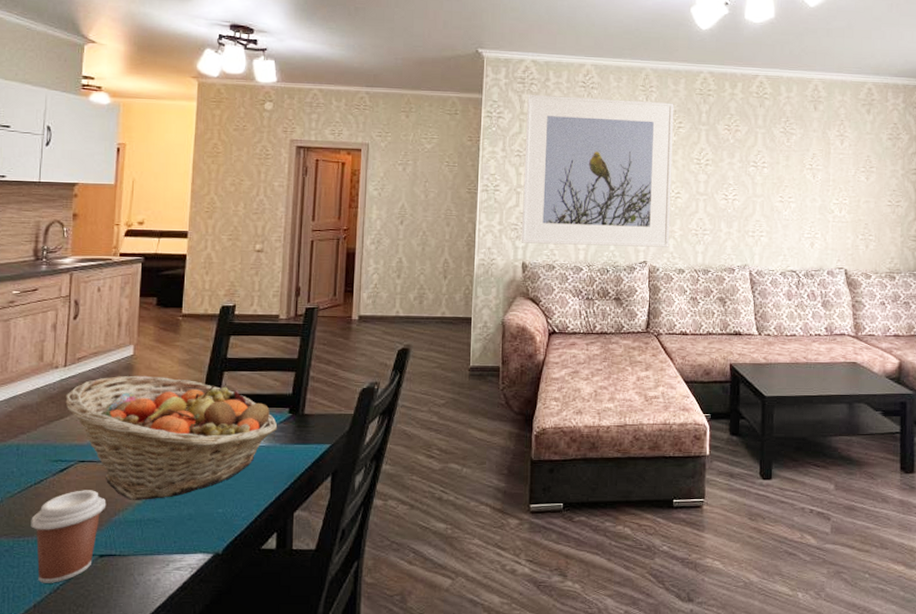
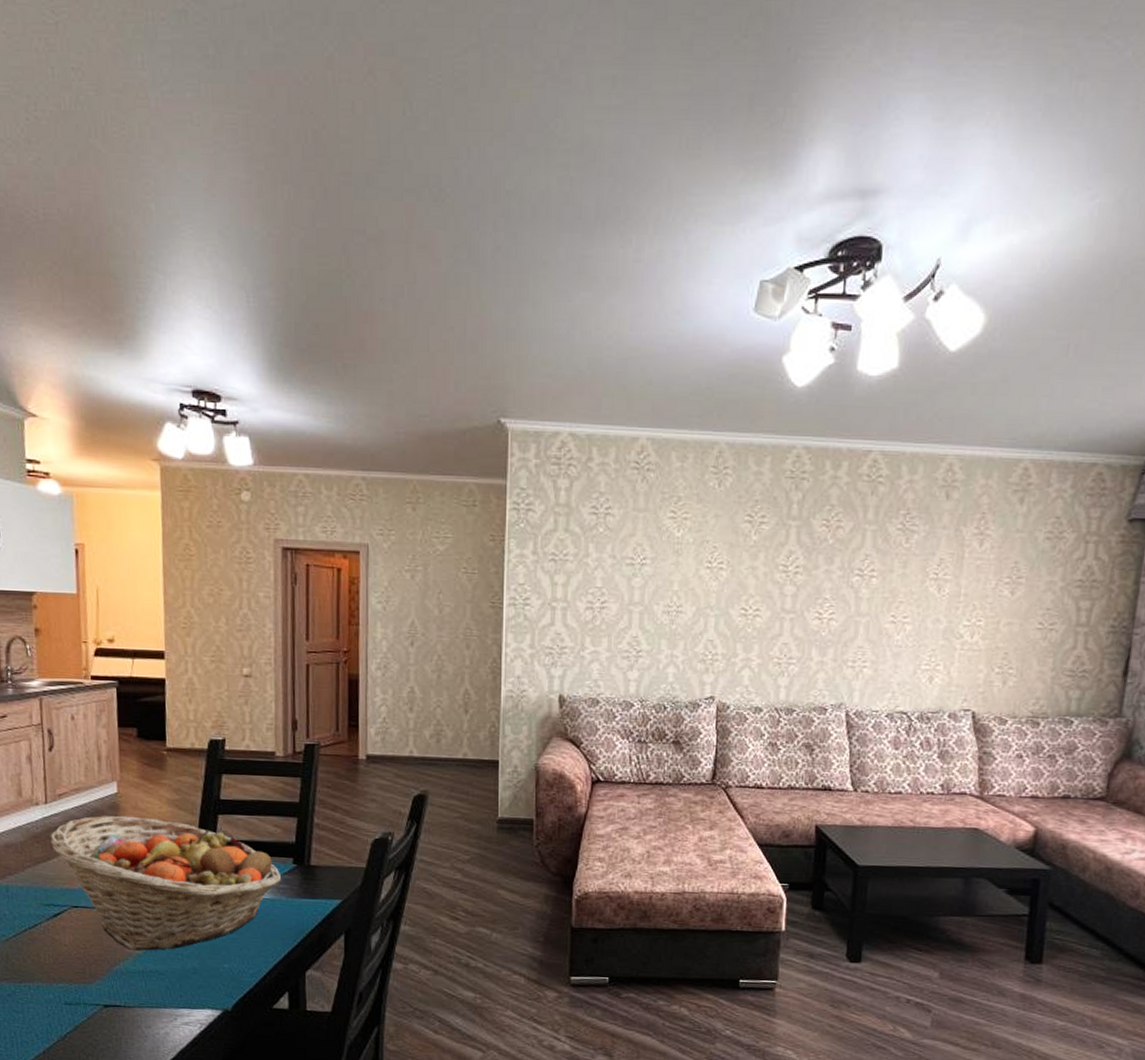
coffee cup: present [31,490,107,583] -> none [29,937,106,1031]
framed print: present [522,95,674,247] -> none [558,480,756,680]

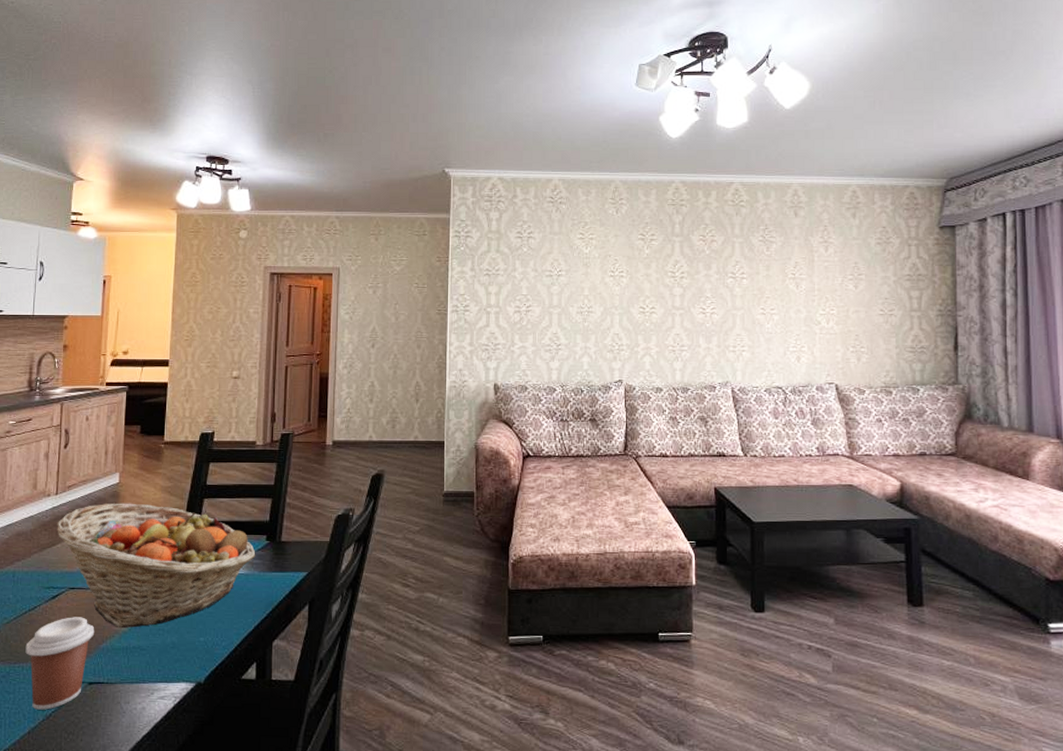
coffee cup: none [29,937,106,1031] -> present [25,617,95,710]

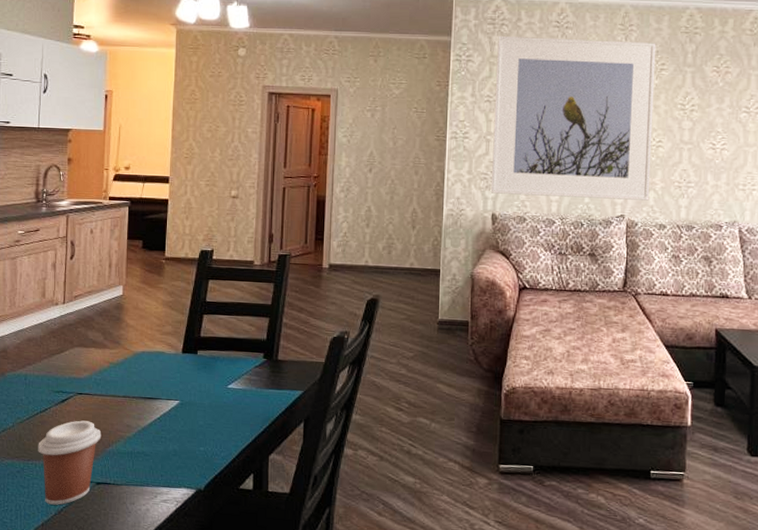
fruit basket: present [56,503,256,628] -> none [64,314,253,434]
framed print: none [493,213,646,365] -> present [491,36,656,201]

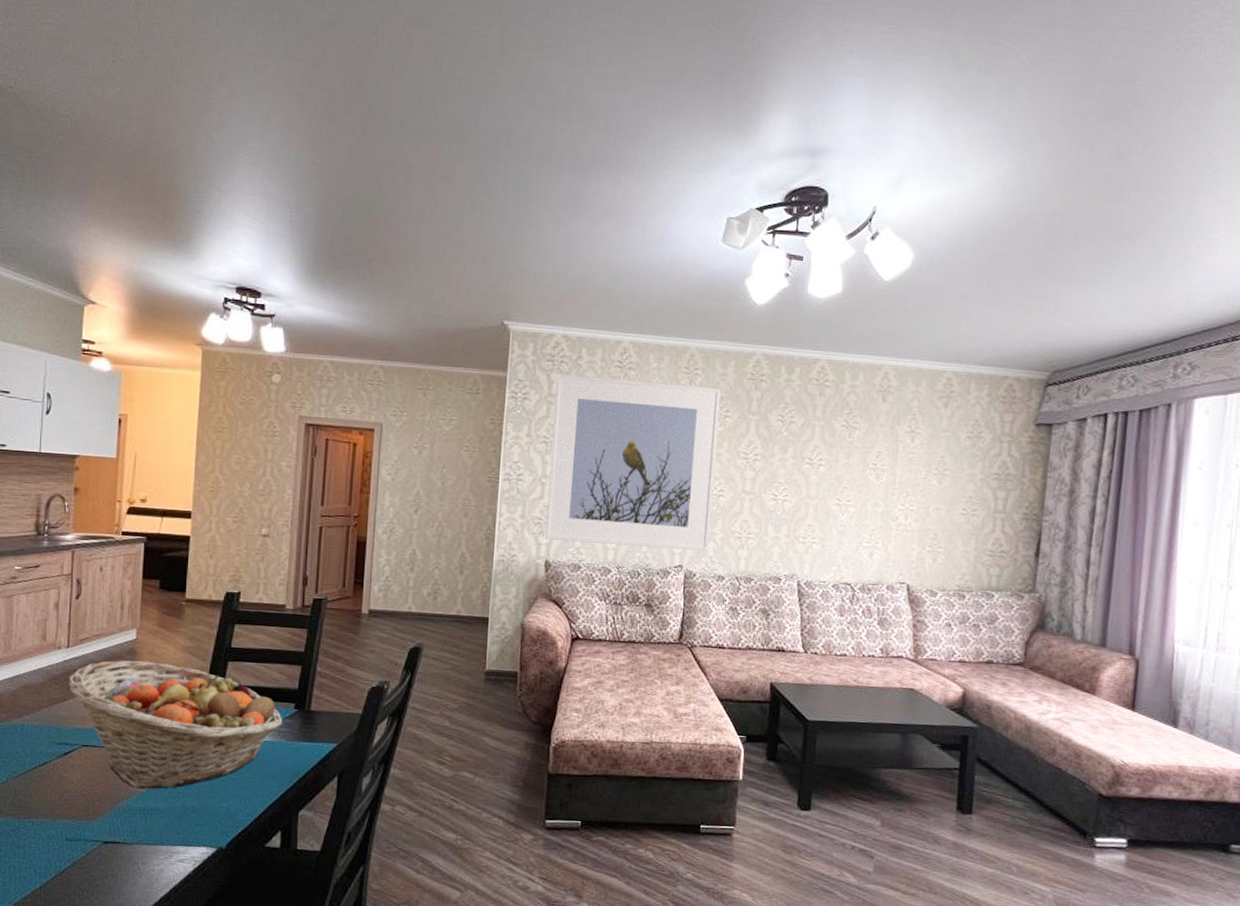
coffee cup: present [38,420,102,505] -> none [36,774,110,866]
fruit basket: none [64,314,253,434] -> present [67,660,283,789]

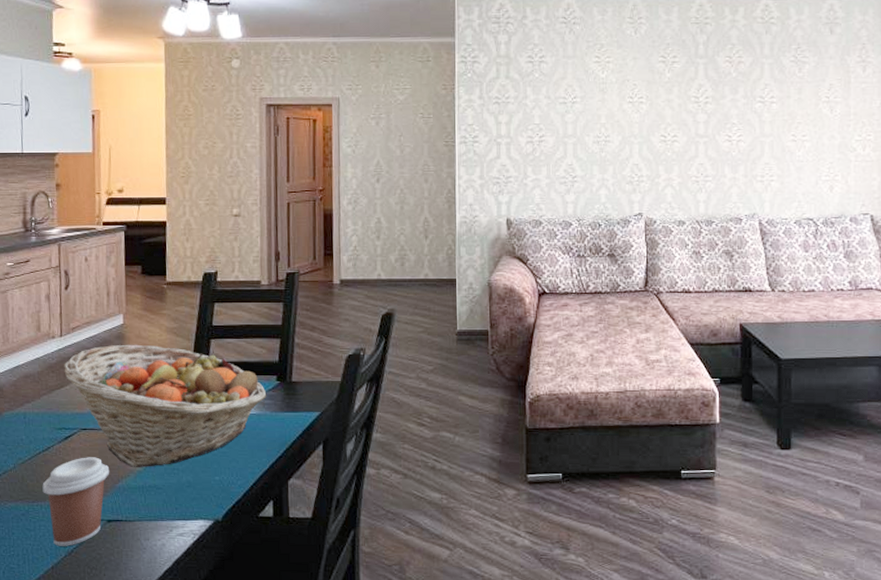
coffee cup: none [36,774,110,866] -> present [42,457,110,546]
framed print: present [545,374,721,551] -> none [503,34,667,198]

